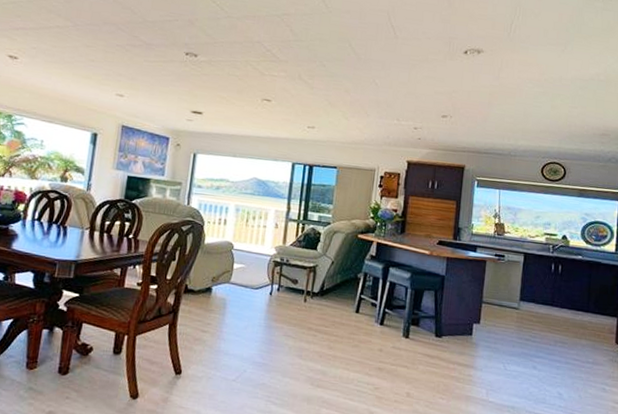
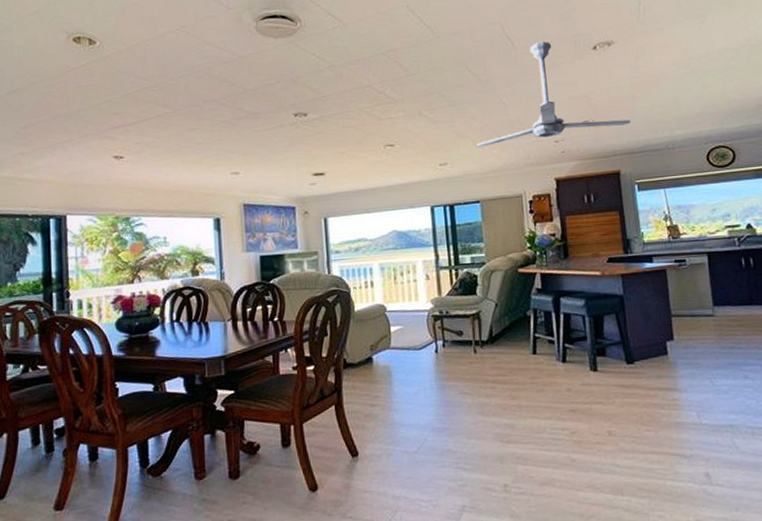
ceiling fan: none [344,36,483,127] -> present [477,41,630,147]

